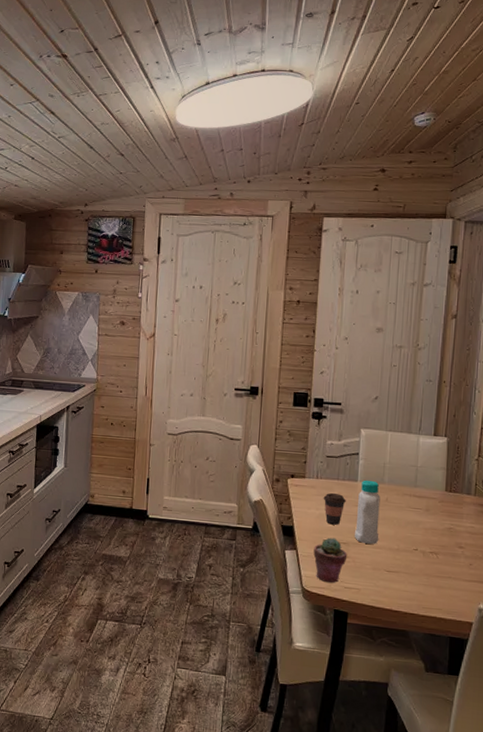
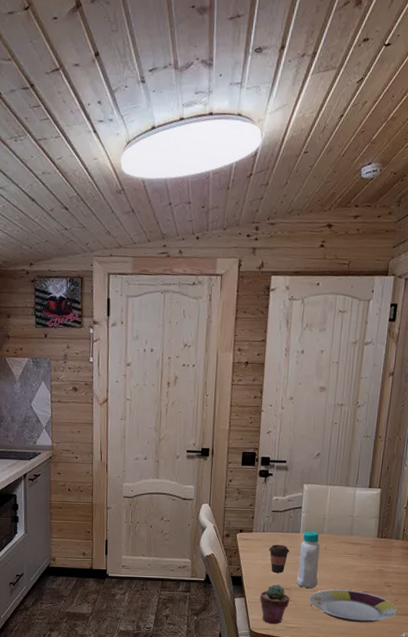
plate: none [368,547,473,589] -> present [308,589,398,623]

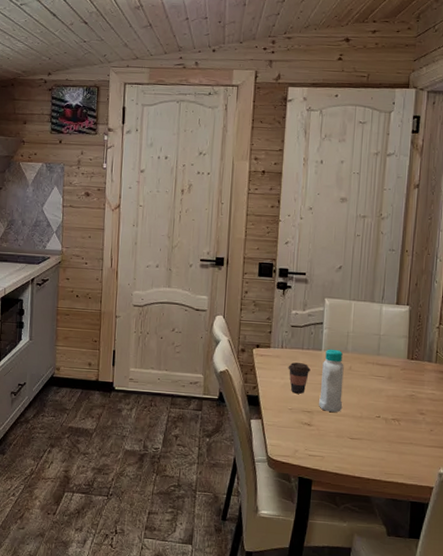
potted succulent: present [260,584,290,625] -> none [278,406,312,452]
plate: present [308,589,398,623] -> none [332,414,434,455]

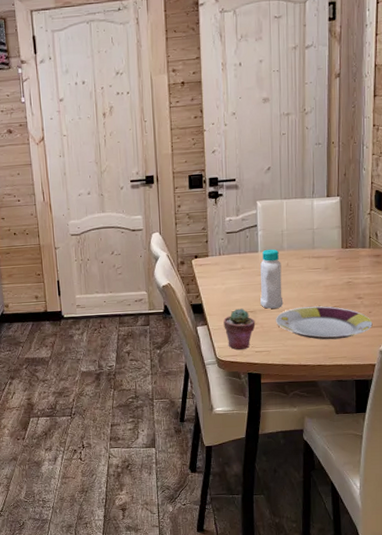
potted succulent: none [278,406,312,452] -> present [223,308,256,350]
coffee cup: present [288,362,310,394] -> none [227,267,249,296]
plate: none [332,414,434,455] -> present [275,306,373,340]

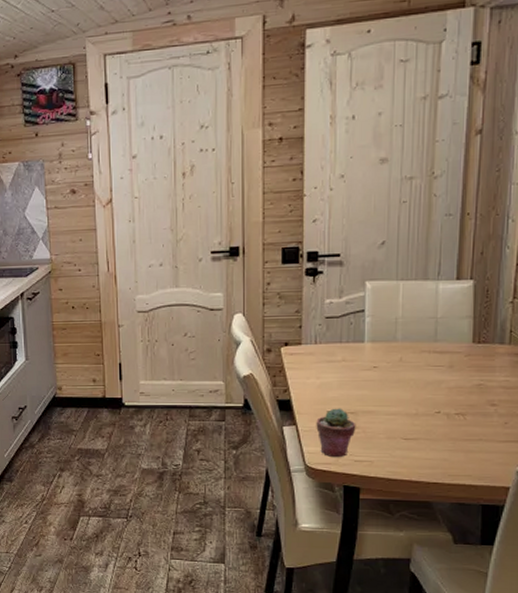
bottle: present [260,249,284,309] -> none [364,339,393,411]
plate: present [275,306,373,340] -> none [381,412,509,454]

